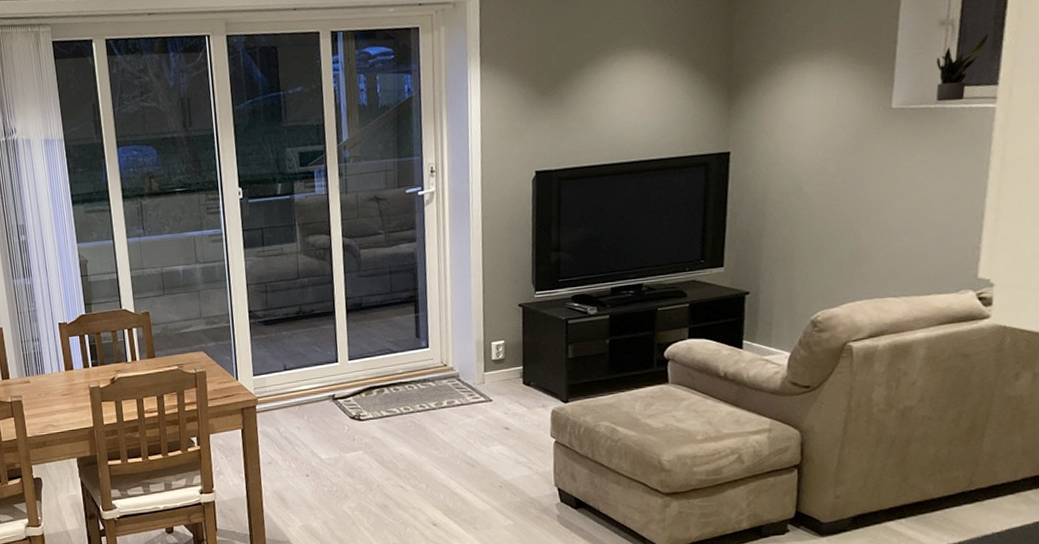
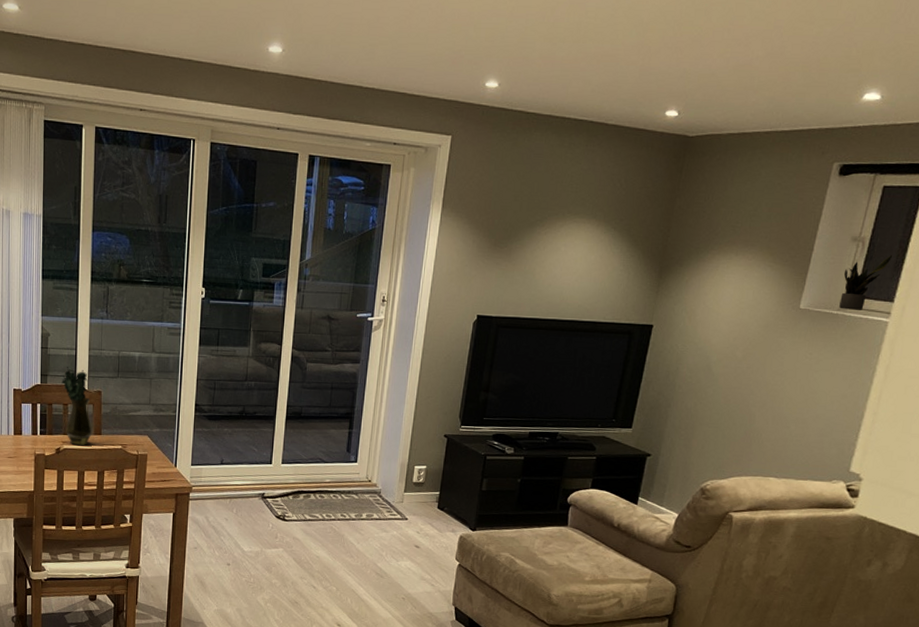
vase: none [106,292,146,372] -> present [61,367,92,445]

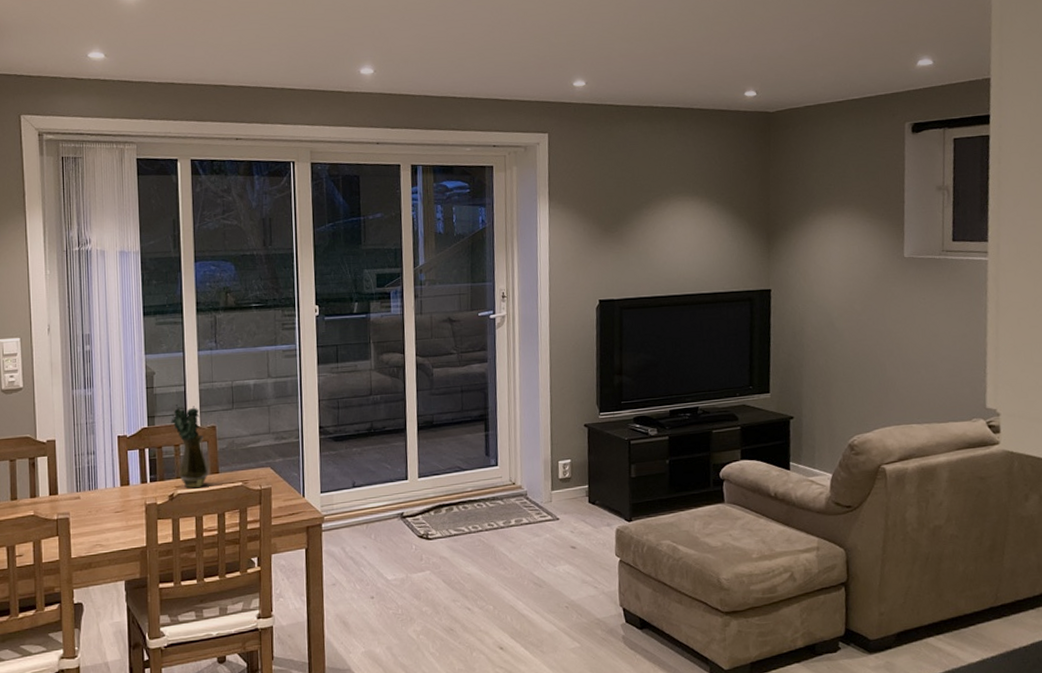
potted plant: present [839,255,893,310] -> none [937,199,977,254]

